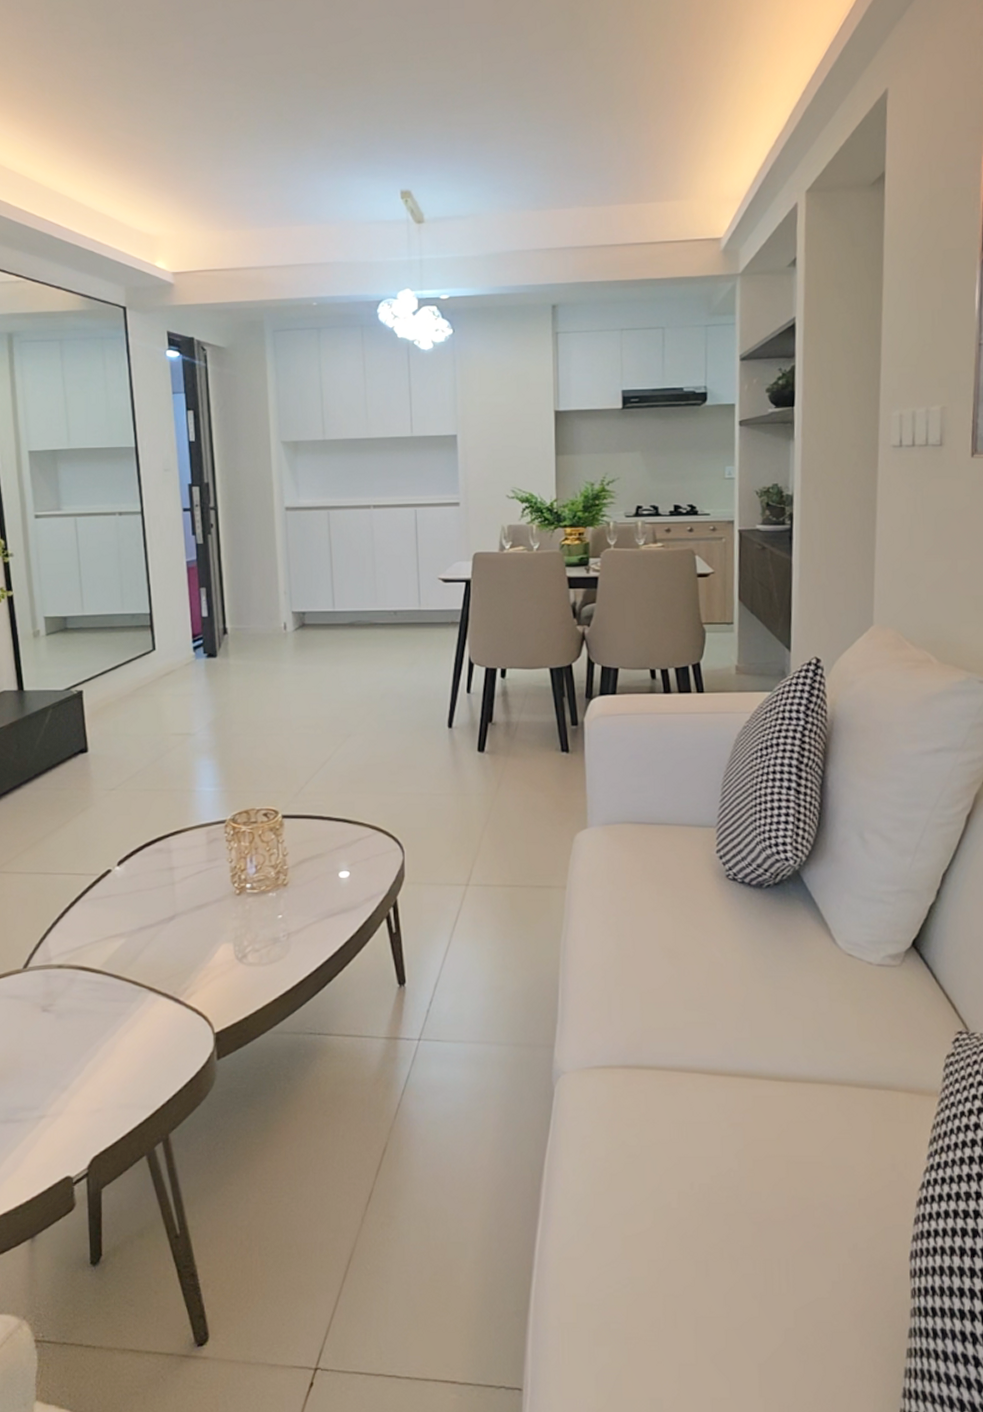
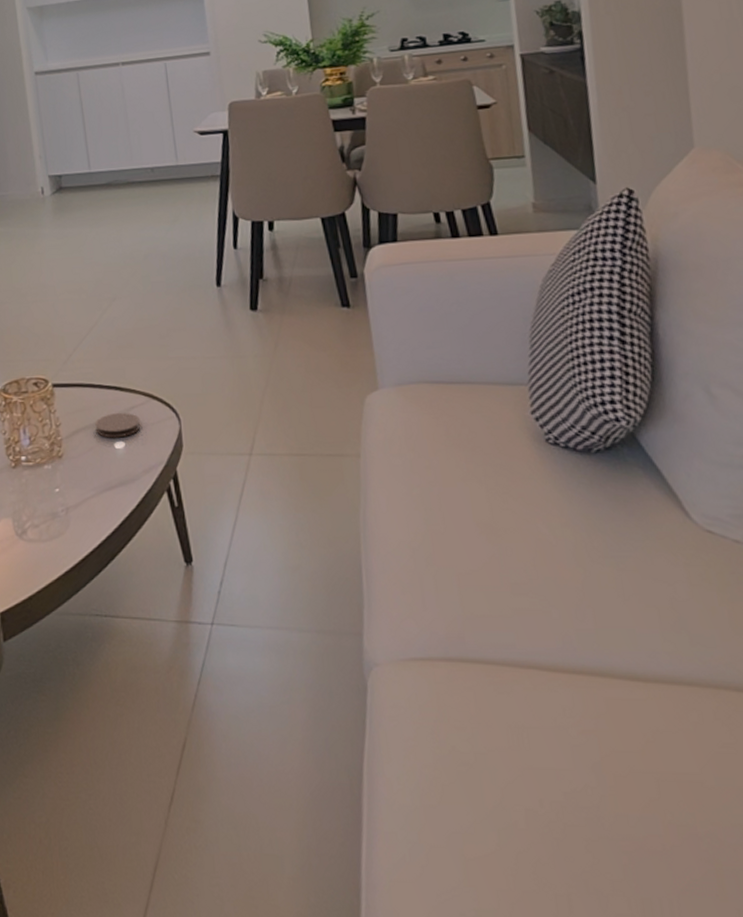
coaster: none [322,844,366,868] -> present [95,413,141,438]

